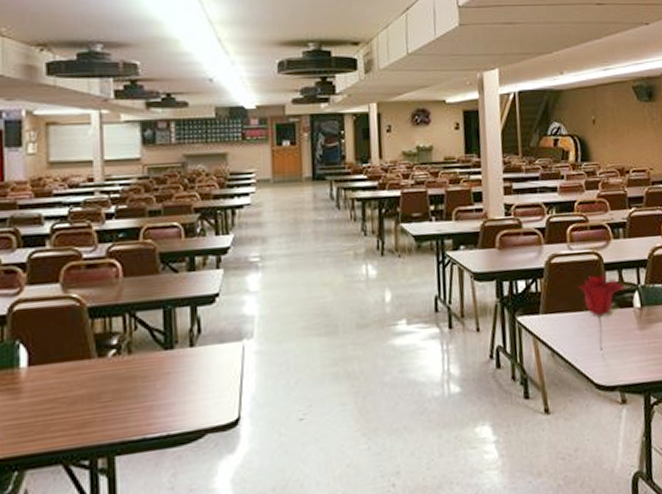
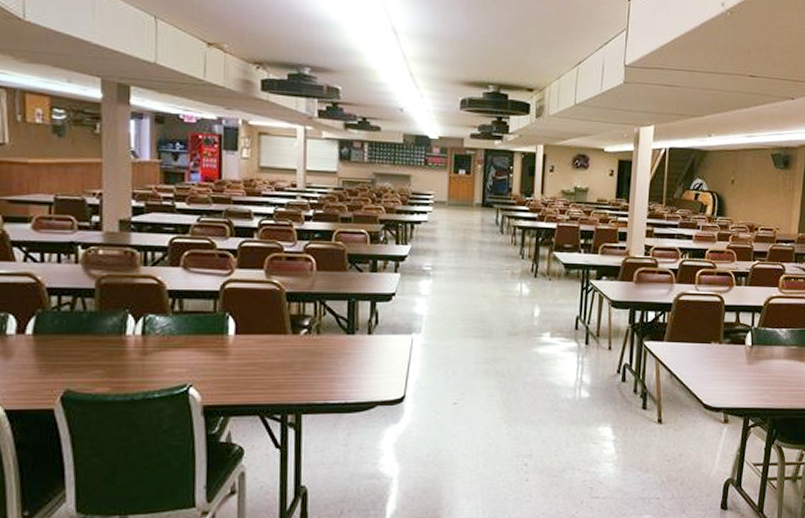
flower: present [577,274,625,351] -> none [699,314,740,378]

